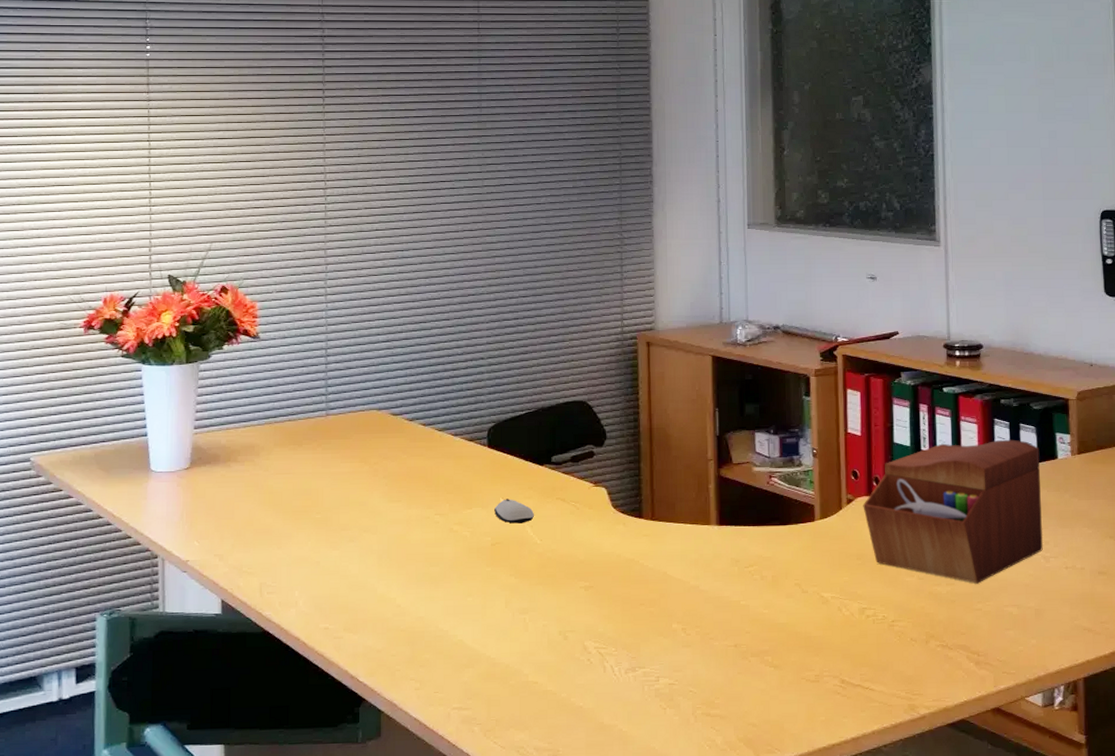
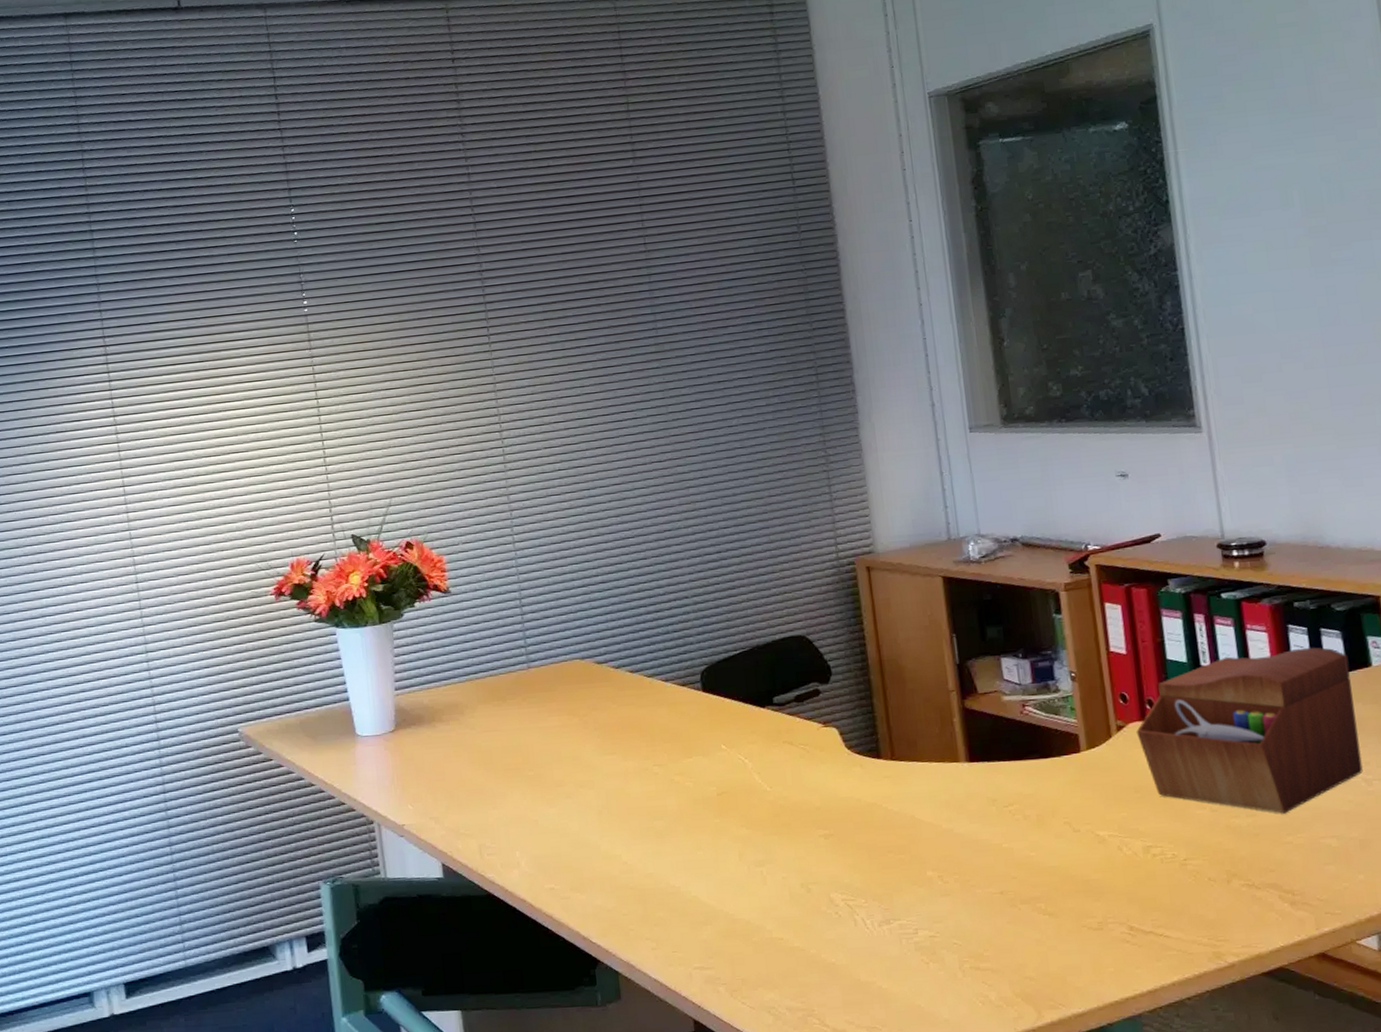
computer mouse: present [494,499,534,524] -> none [716,745,761,771]

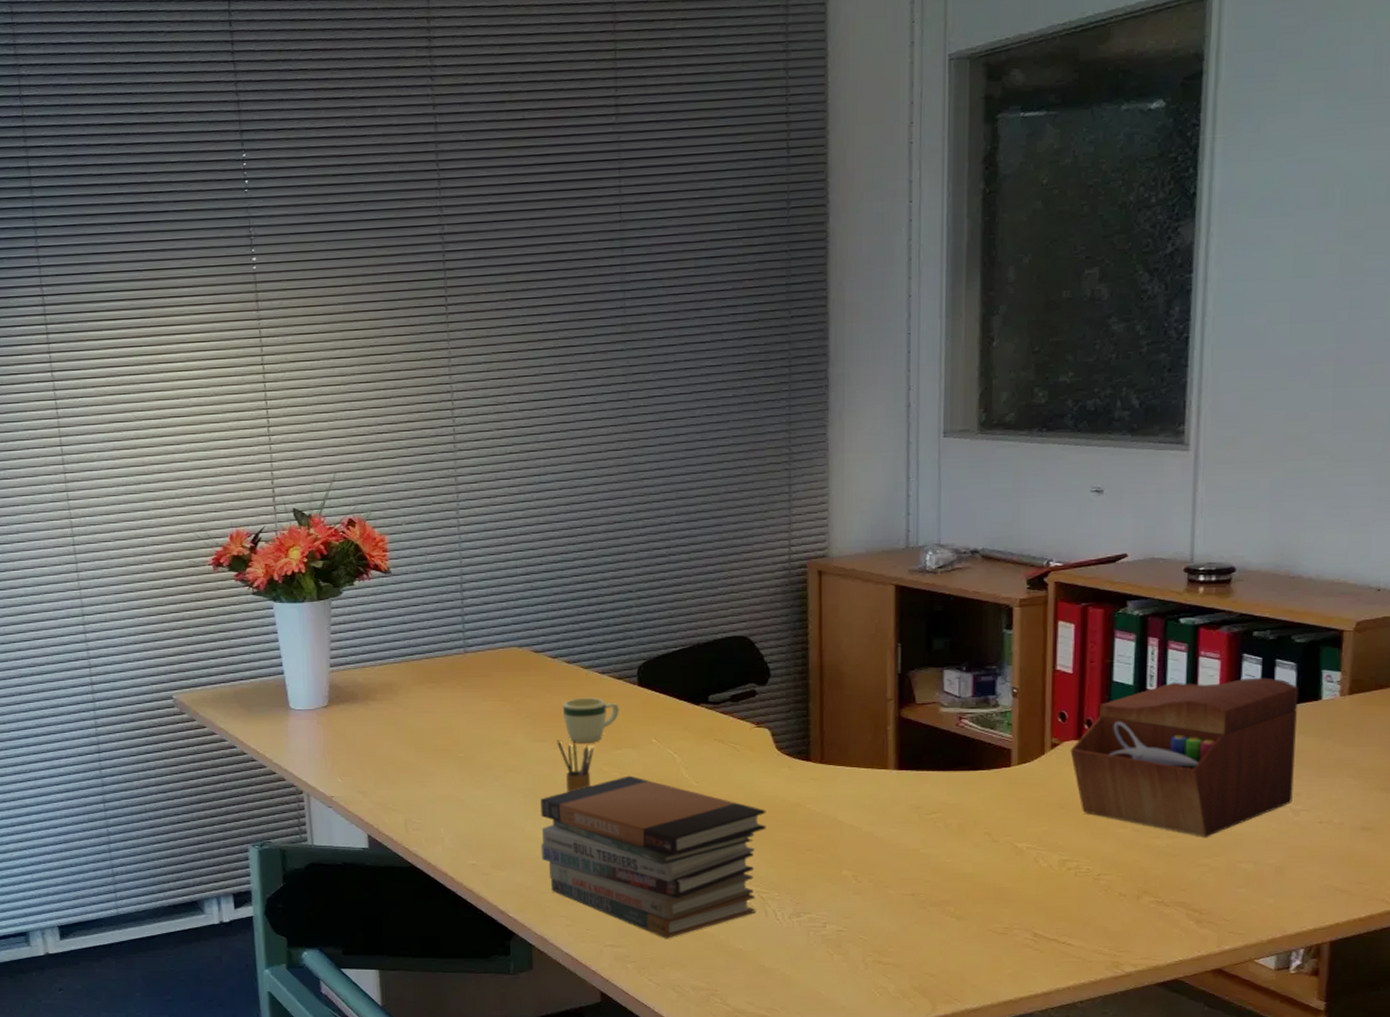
book stack: none [615,784,845,957] -> present [541,775,766,939]
pencil box: none [626,750,665,805] -> present [557,739,594,792]
mug: none [629,706,686,754] -> present [562,697,619,743]

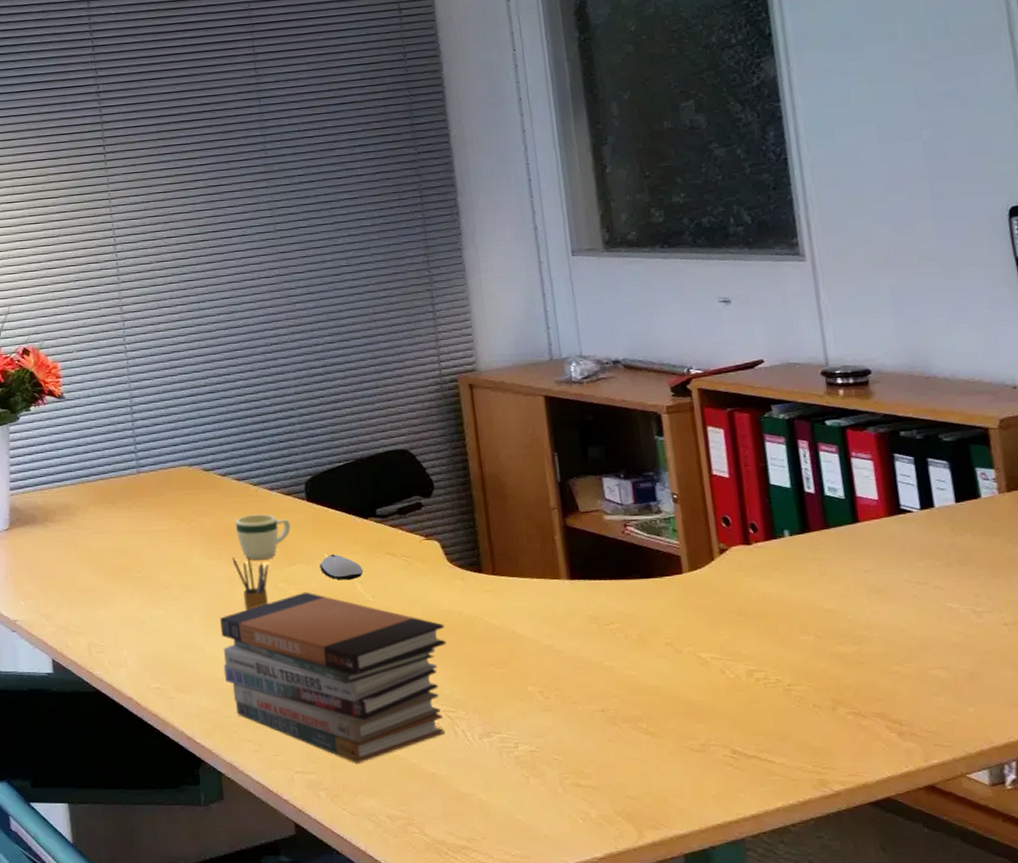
computer mouse: none [646,739,689,765] -> present [320,554,363,580]
sewing box: present [1070,677,1298,837] -> none [739,476,972,643]

